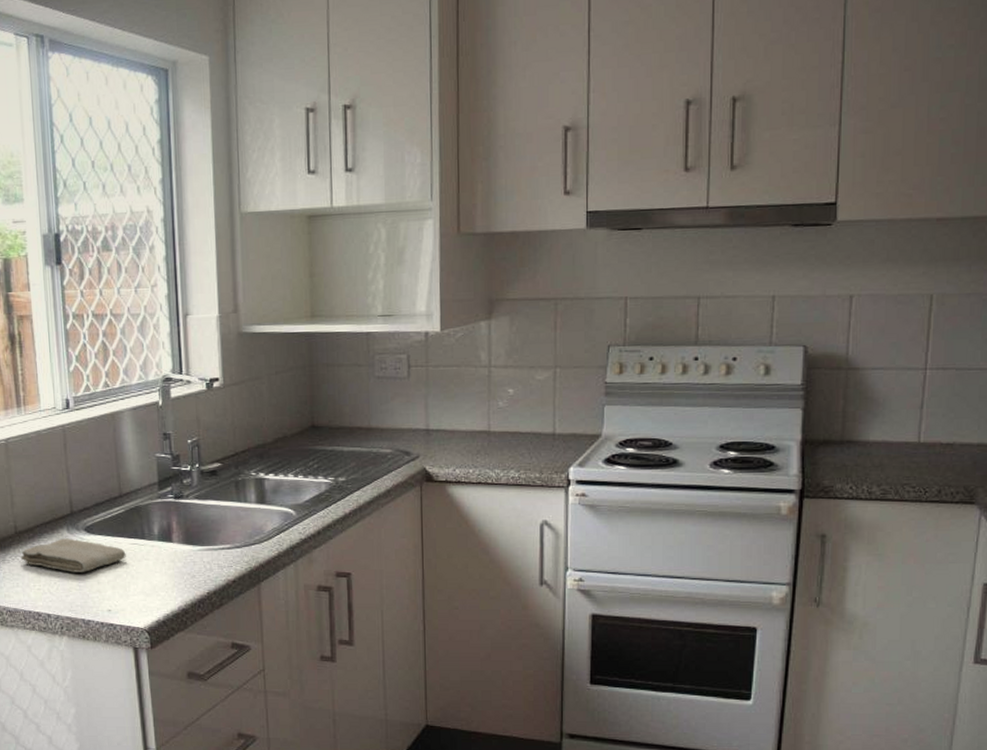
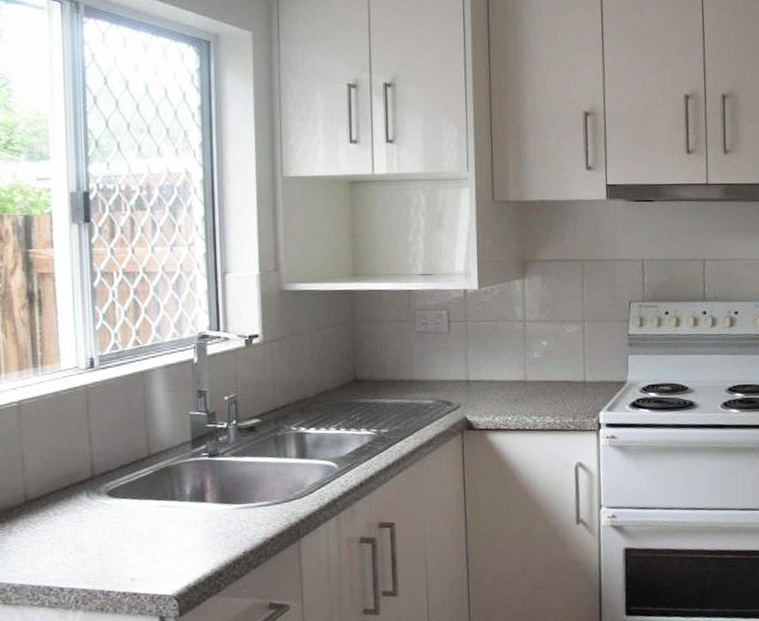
washcloth: present [20,538,126,572] -> none [30,504,154,541]

